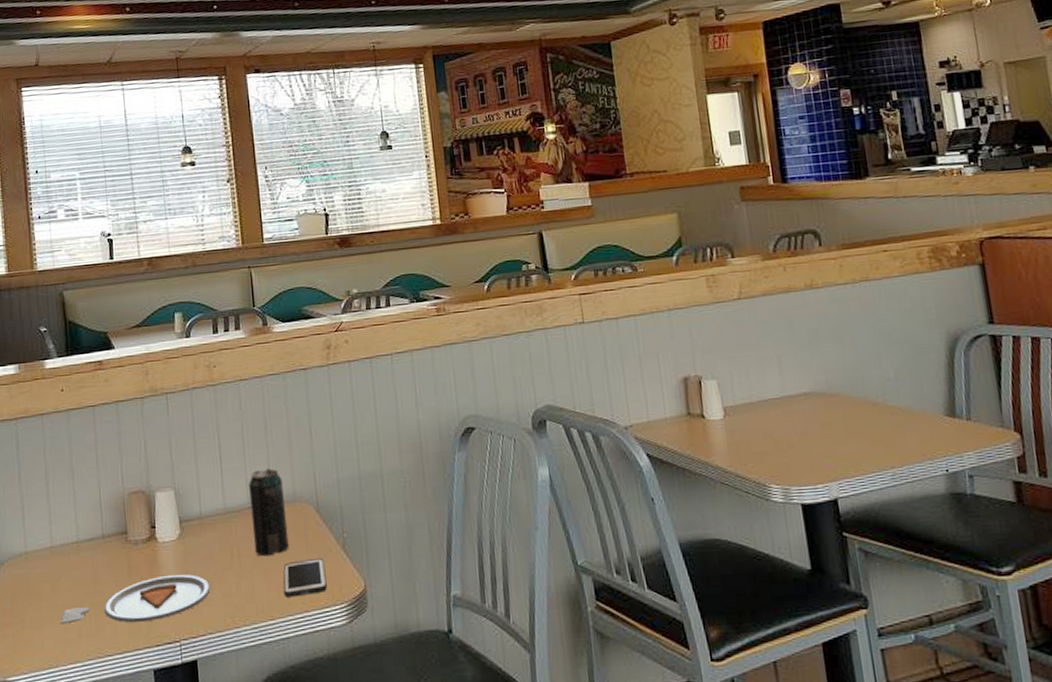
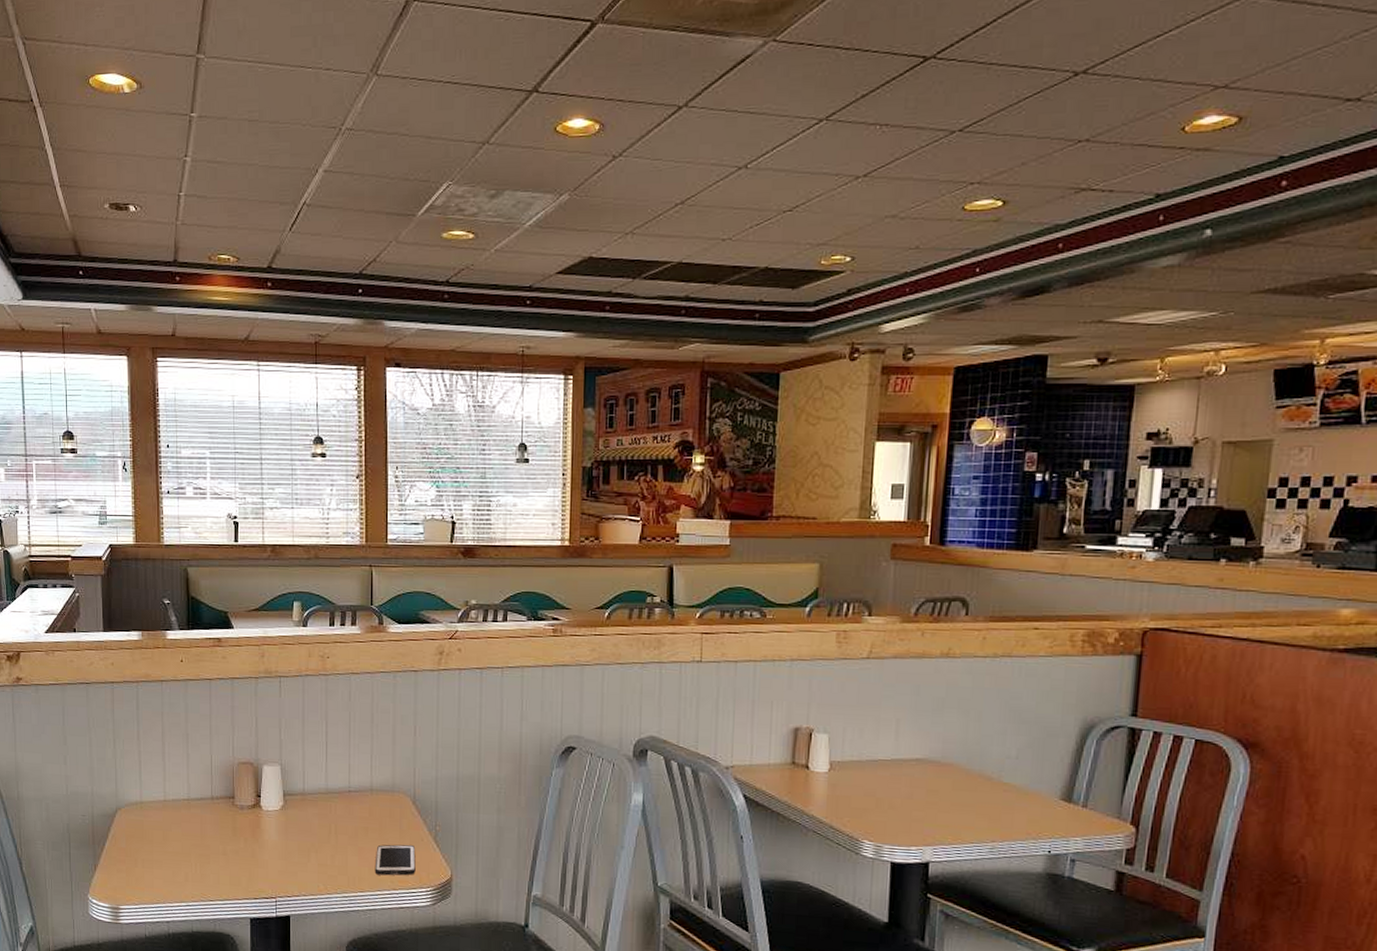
dinner plate: present [60,574,211,625] -> none [169,840,308,877]
beverage can: present [249,468,289,557] -> none [351,758,384,837]

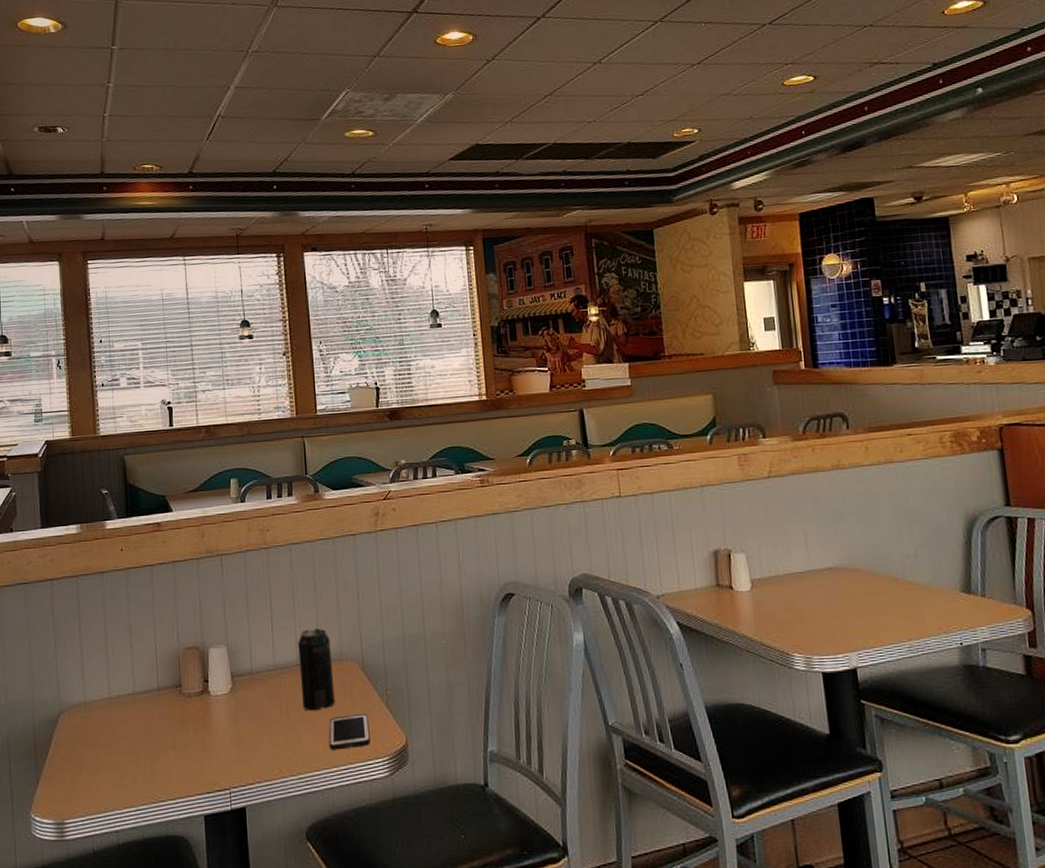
beverage can: none [351,758,384,837] -> present [298,628,335,711]

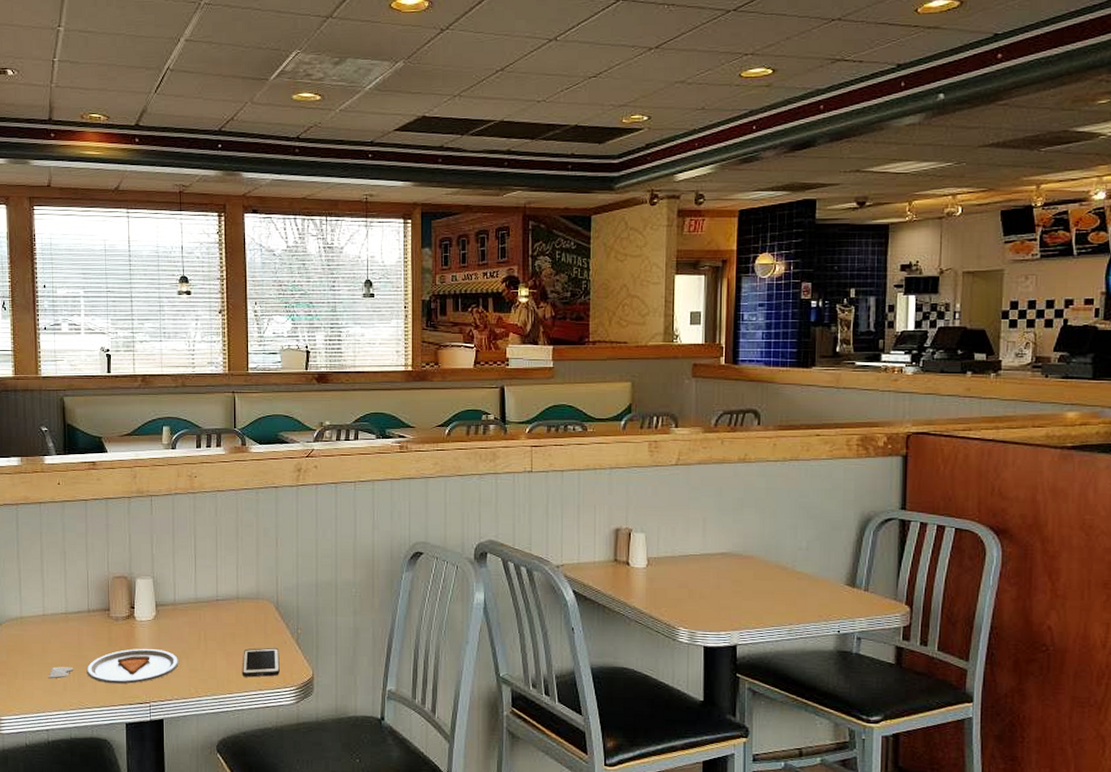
dinner plate: none [116,726,260,771] -> present [48,648,179,685]
beverage can: present [298,628,335,711] -> none [219,569,250,642]

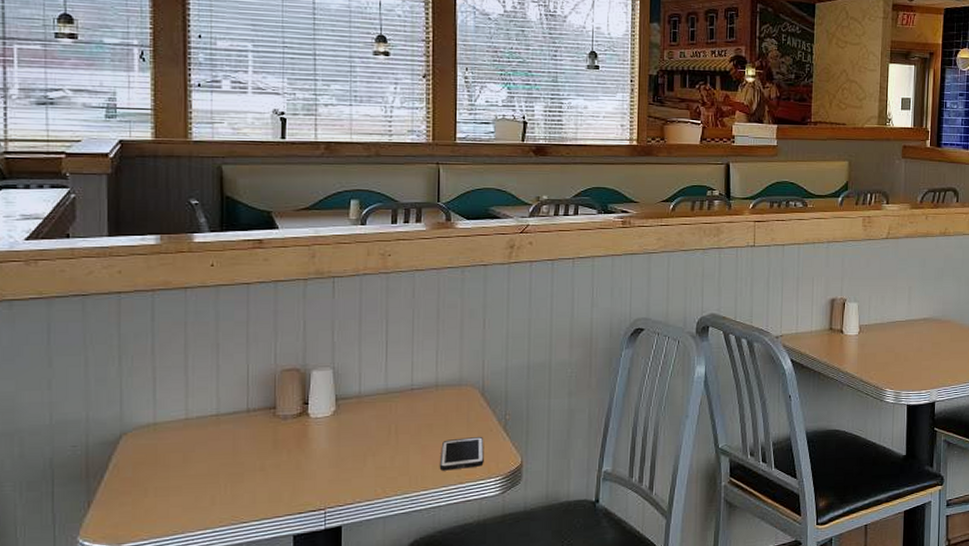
dinner plate: present [48,648,179,685] -> none [190,448,364,493]

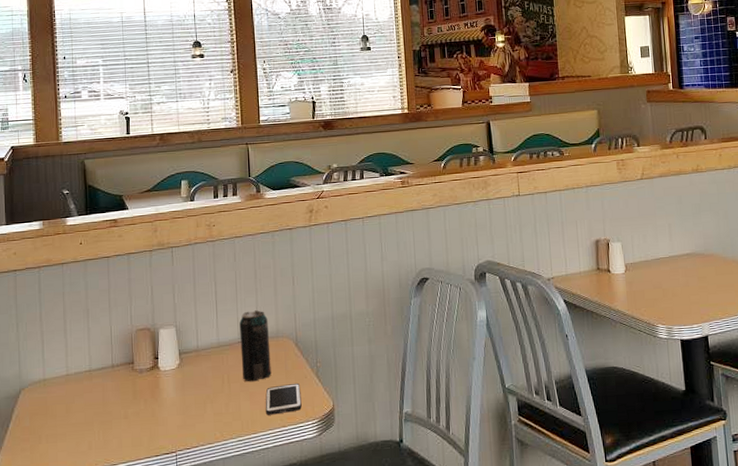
beverage can: none [413,354,451,434] -> present [239,310,271,382]

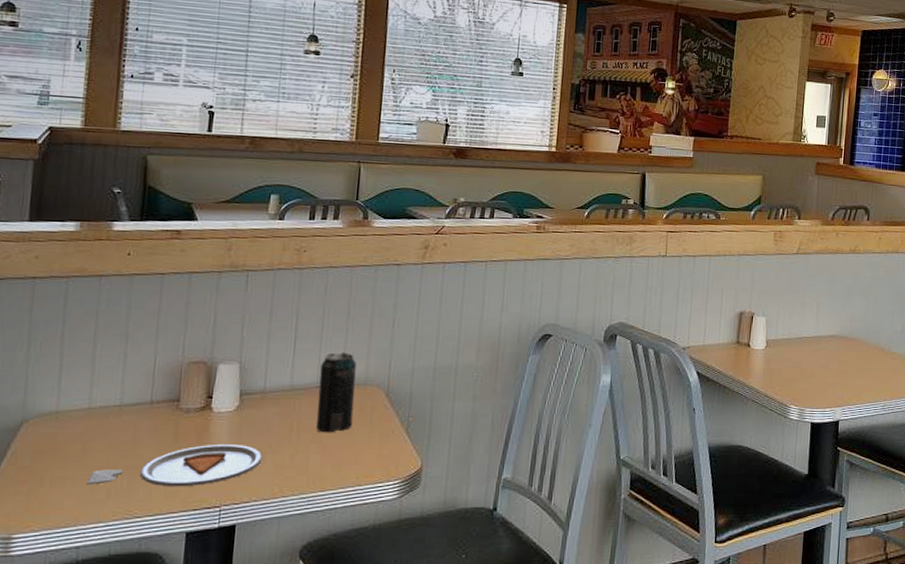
dinner plate: none [72,397,204,439] -> present [86,443,263,487]
cell phone: present [265,383,302,415] -> none [338,437,386,472]

